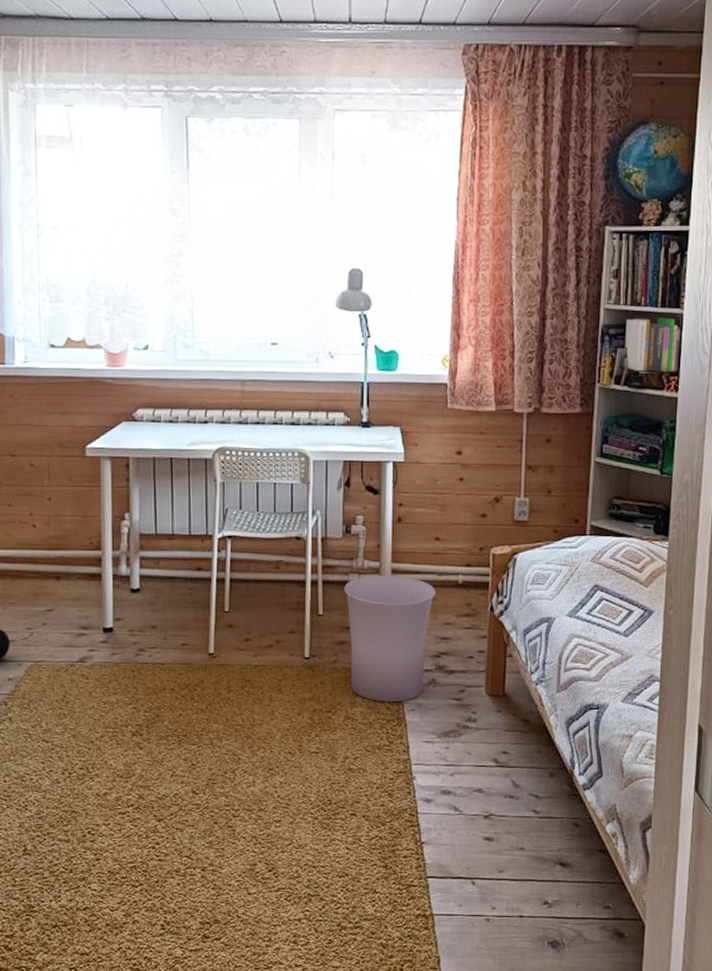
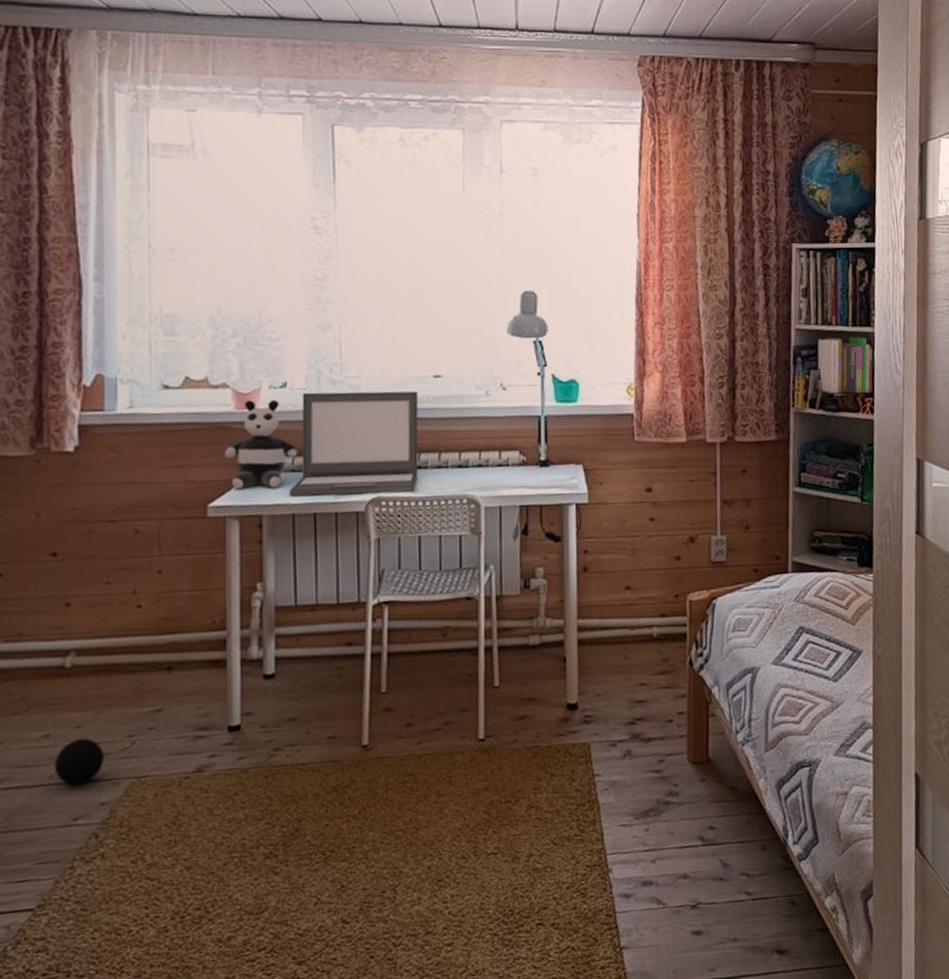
stuffed animal: none [98,359,158,435] -> present [223,399,299,489]
laptop: none [150,354,258,445] -> present [288,391,419,498]
waste bin: present [344,575,435,702] -> none [524,633,628,784]

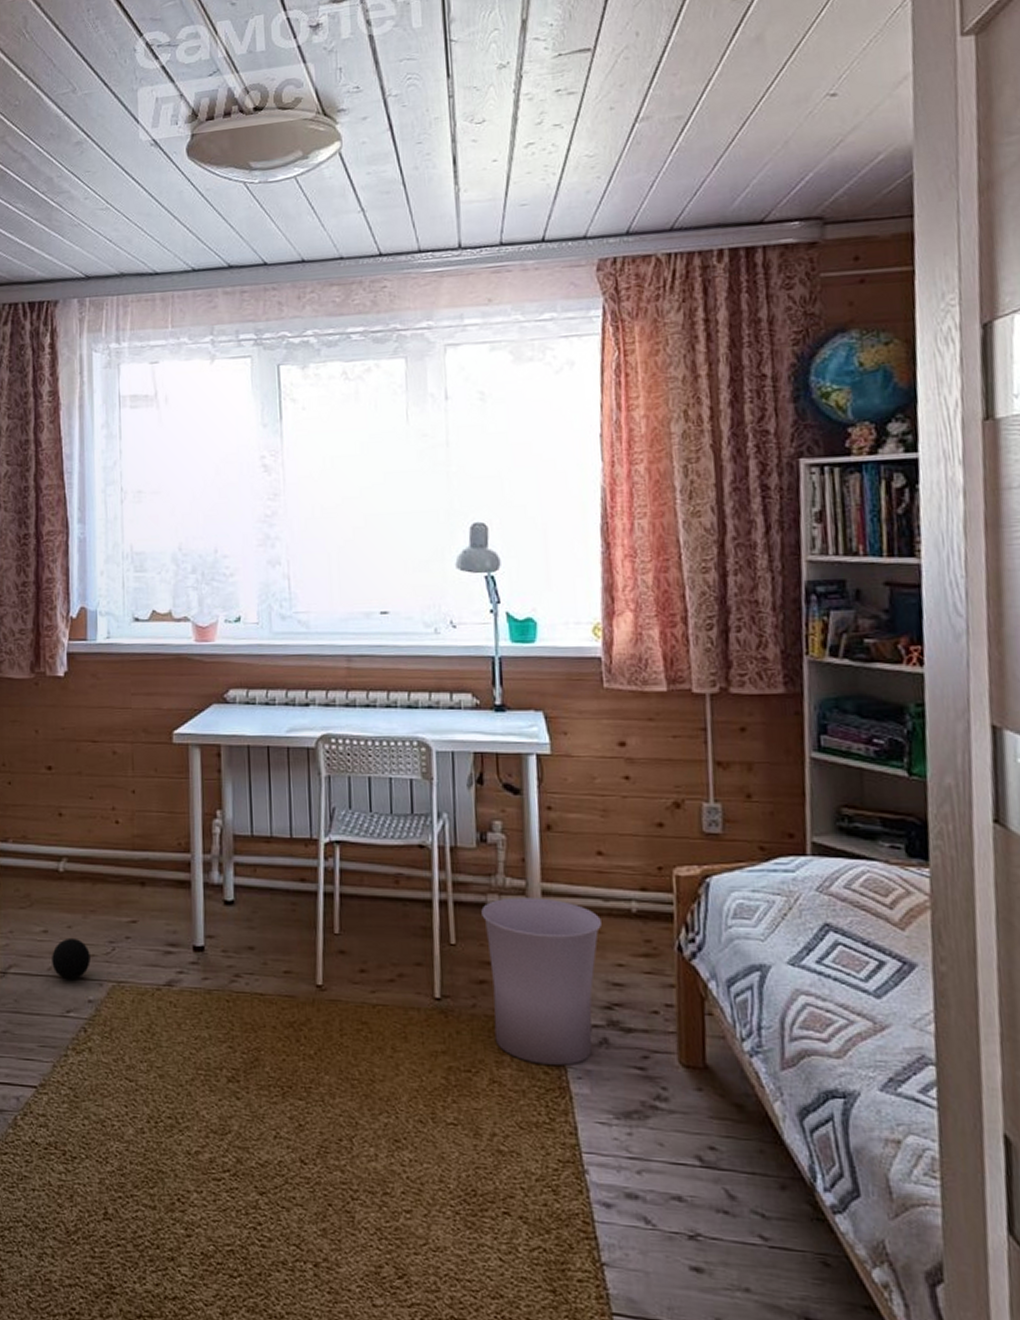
stuffed animal: present [223,399,299,489] -> none [186,633,253,719]
laptop: present [288,391,419,498] -> none [244,627,368,732]
waste bin: none [524,633,628,784] -> present [481,897,601,1065]
books: present [817,337,874,394] -> none [838,570,922,641]

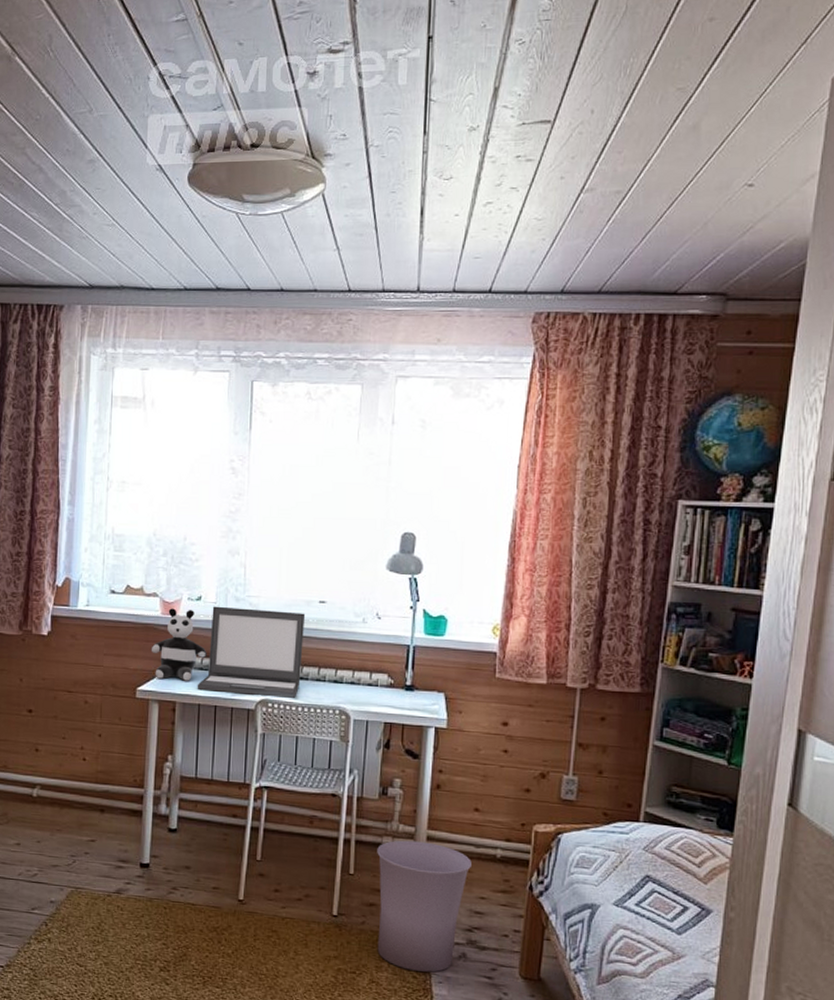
ball: present [52,937,91,980] -> none [22,850,55,885]
stuffed animal: none [186,633,253,719] -> present [151,608,207,681]
laptop: none [244,627,368,732] -> present [197,606,306,699]

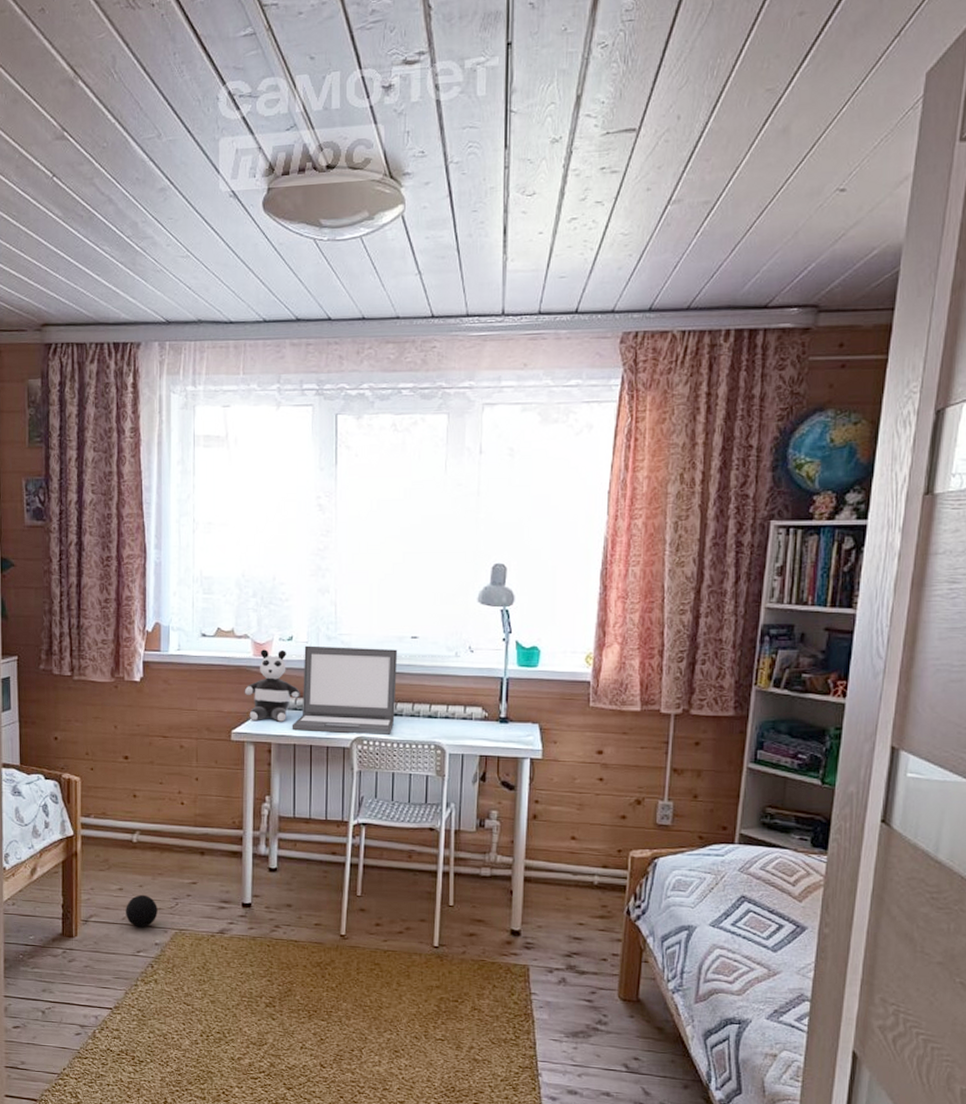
ball: none [22,850,55,885] -> present [126,894,158,928]
waste bin: present [377,840,471,972] -> none [476,871,569,998]

